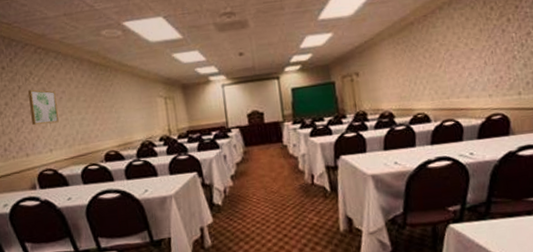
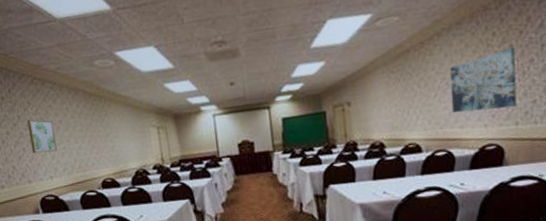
wall art: none [452,21,518,84] -> present [449,48,517,113]

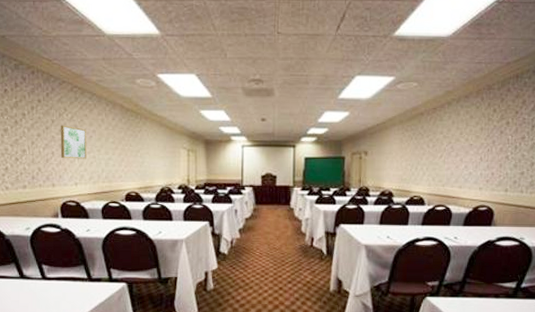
wall art: present [449,48,517,113] -> none [454,125,510,176]

